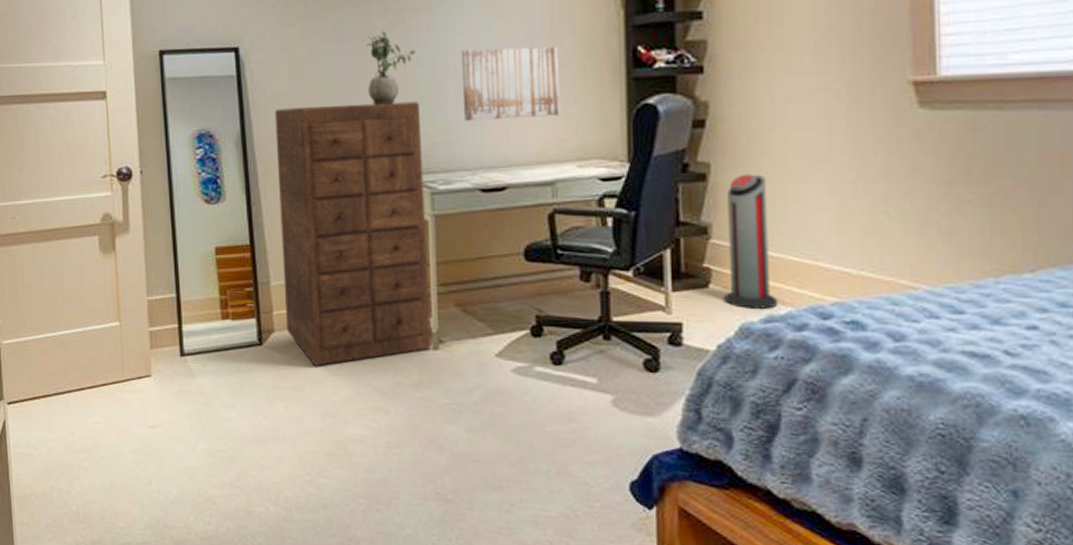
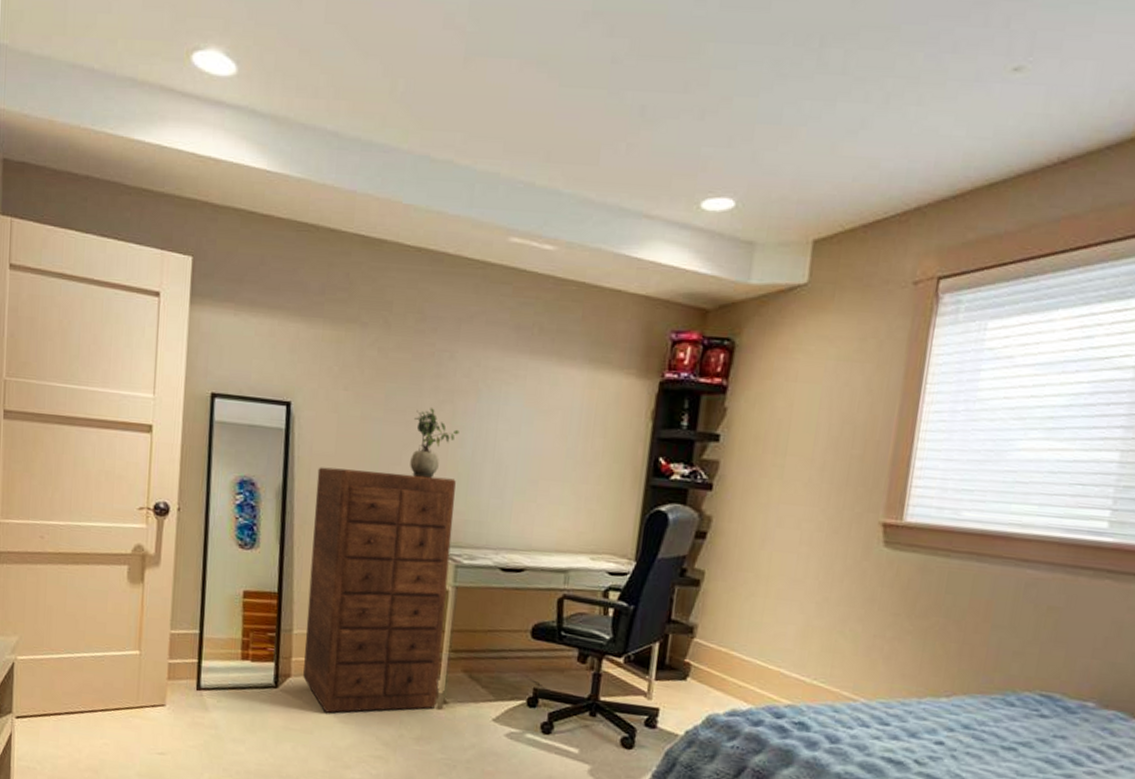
wall art: present [461,46,561,121] -> none [496,437,589,511]
air purifier: present [723,174,779,309] -> none [697,584,750,704]

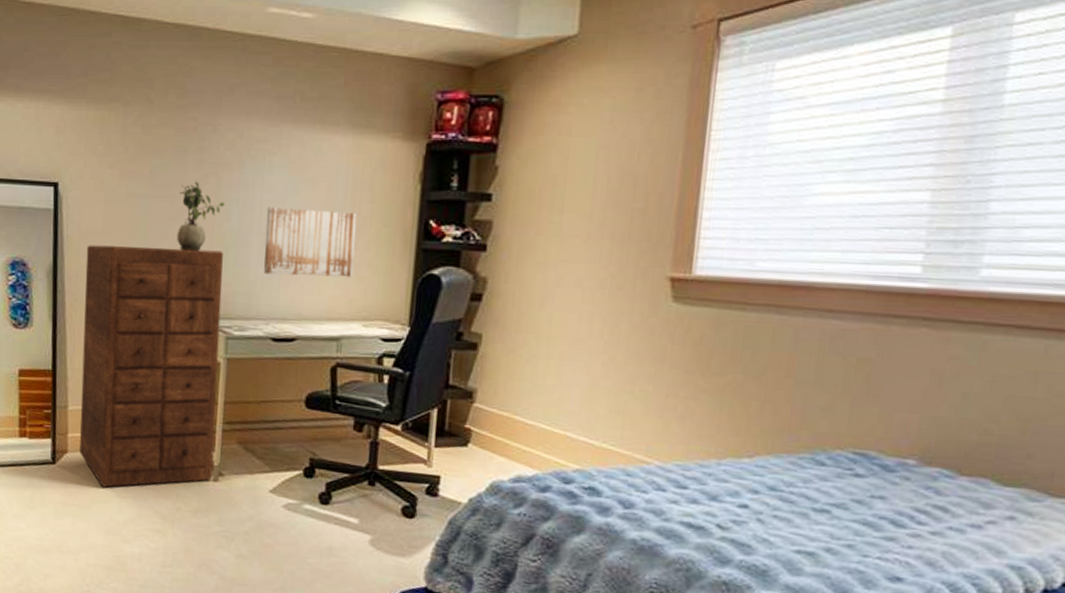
wall art: none [496,437,589,511] -> present [264,207,357,278]

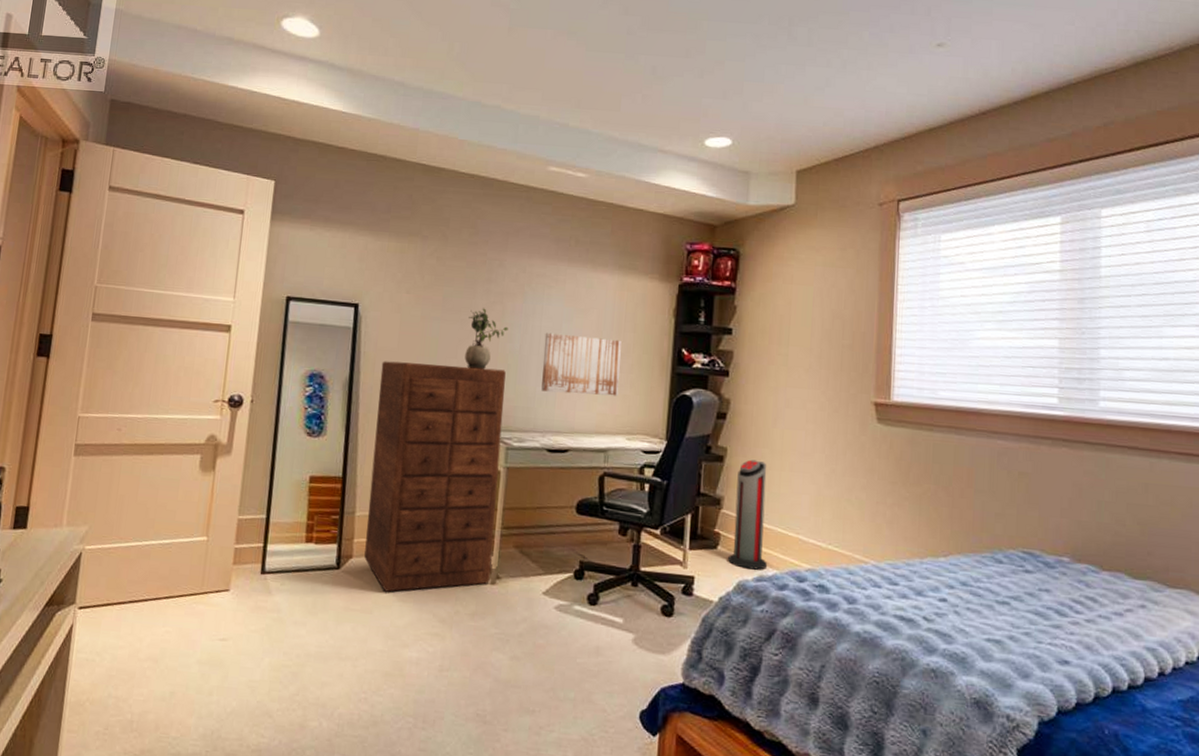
air purifier: none [479,347,531,470] -> present [727,459,768,570]

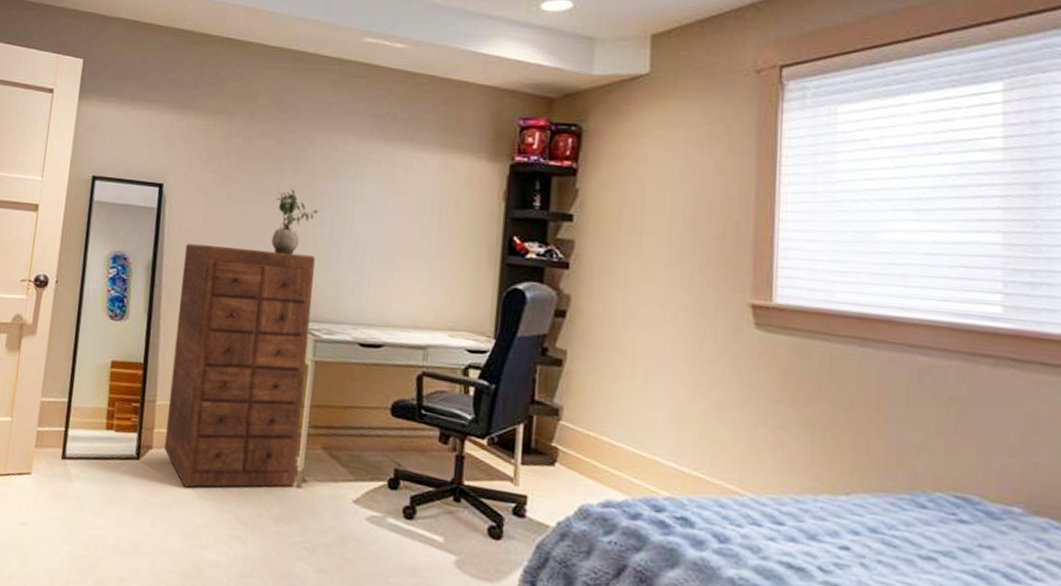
wall art: present [541,332,622,396] -> none [353,216,444,288]
air purifier: present [727,459,768,570] -> none [566,365,617,494]

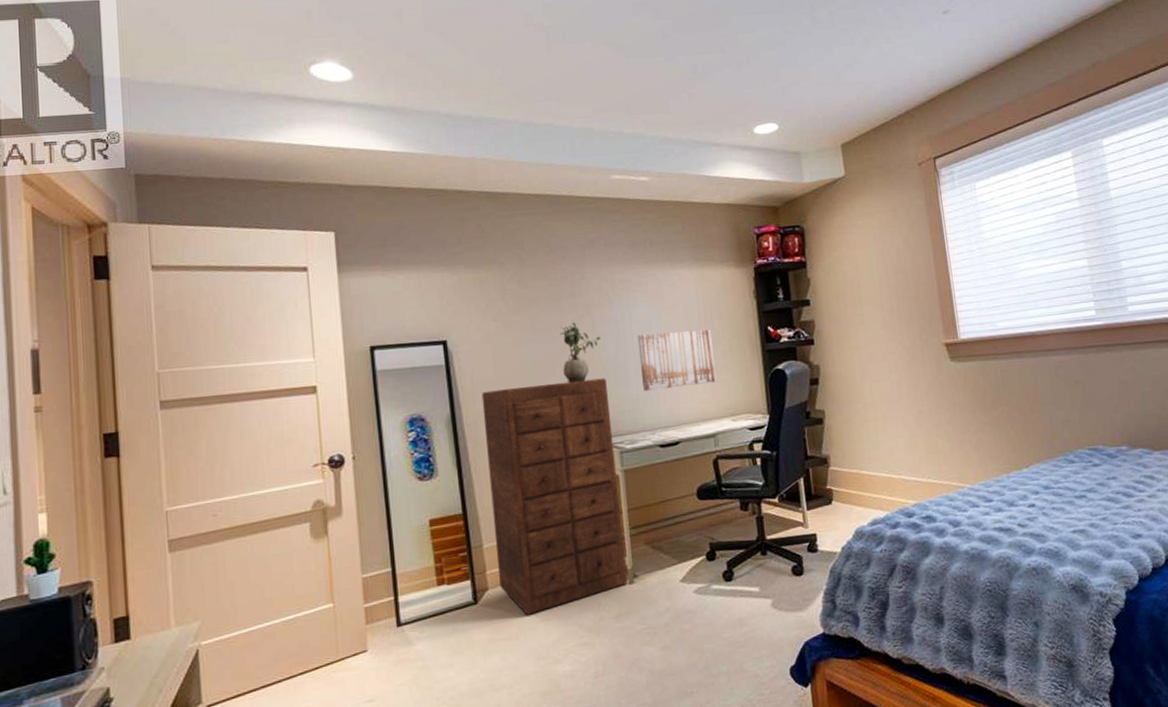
wall art: none [353,216,444,288] -> present [637,329,717,391]

